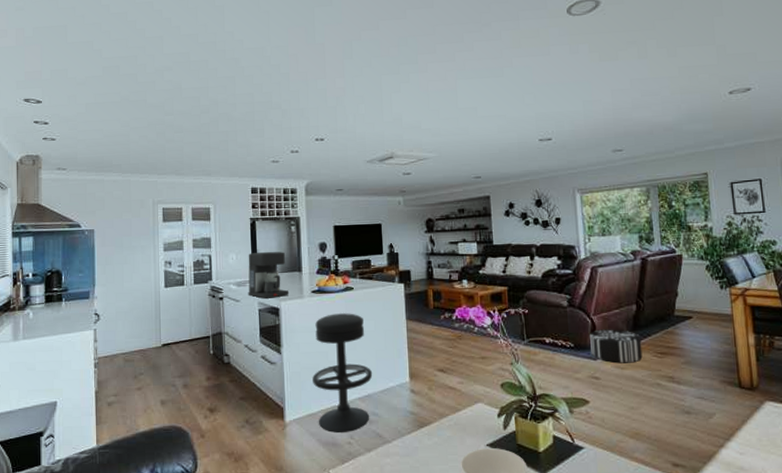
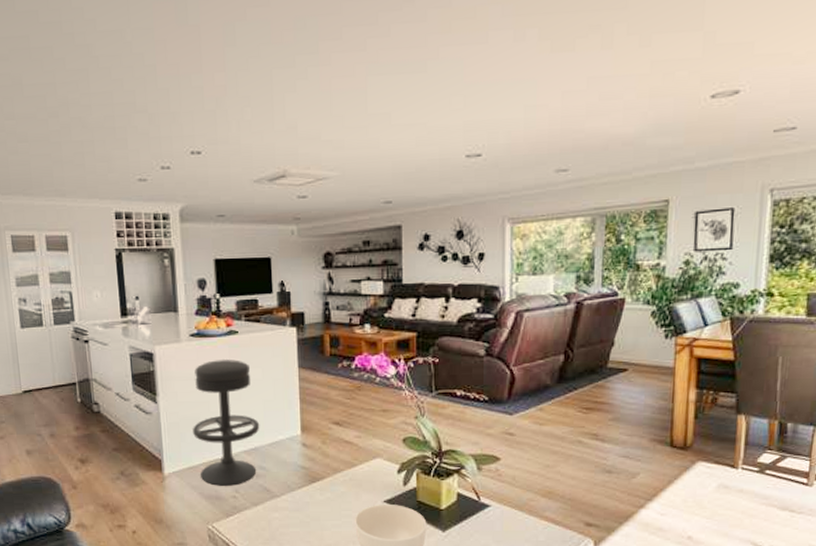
coffee maker: present [248,251,288,299] -> none [115,288,163,342]
pouf: present [590,329,643,363] -> none [507,381,566,419]

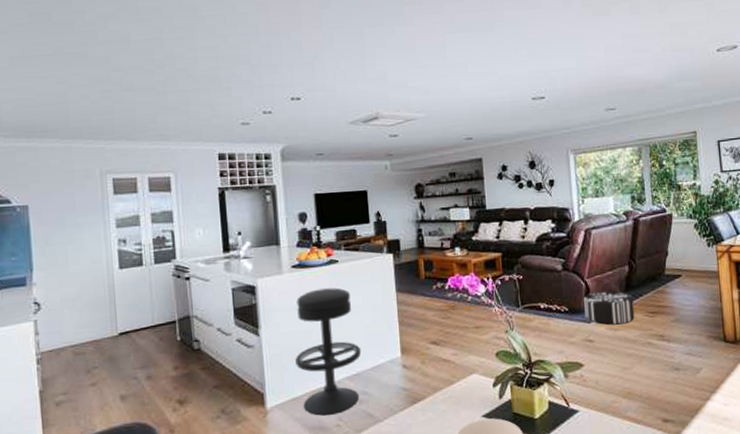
pouf: none [507,381,566,419] -> present [584,291,635,325]

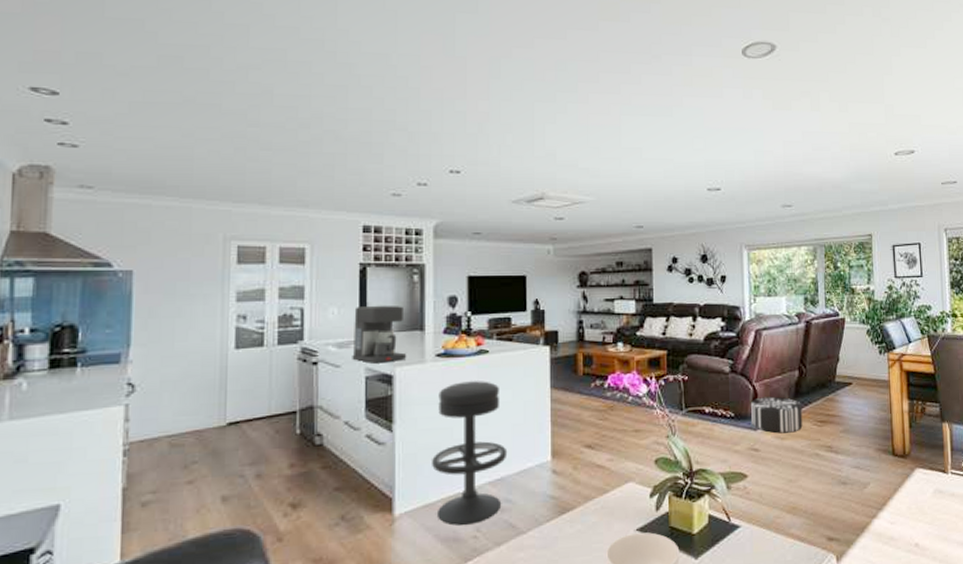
coffee maker: none [217,224,265,277] -> present [352,305,406,364]

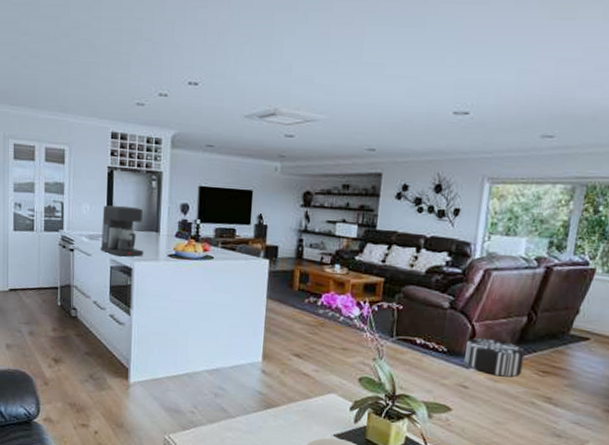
bar stool: present [432,381,508,525] -> none [161,281,224,402]

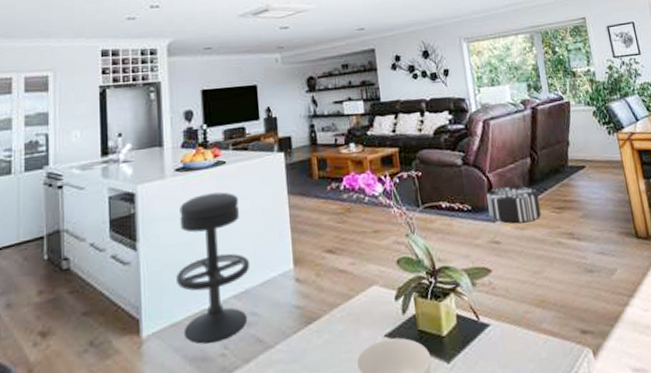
coffee maker: present [100,205,143,257] -> none [95,124,146,183]
bar stool: none [161,281,224,402] -> present [176,192,250,344]

